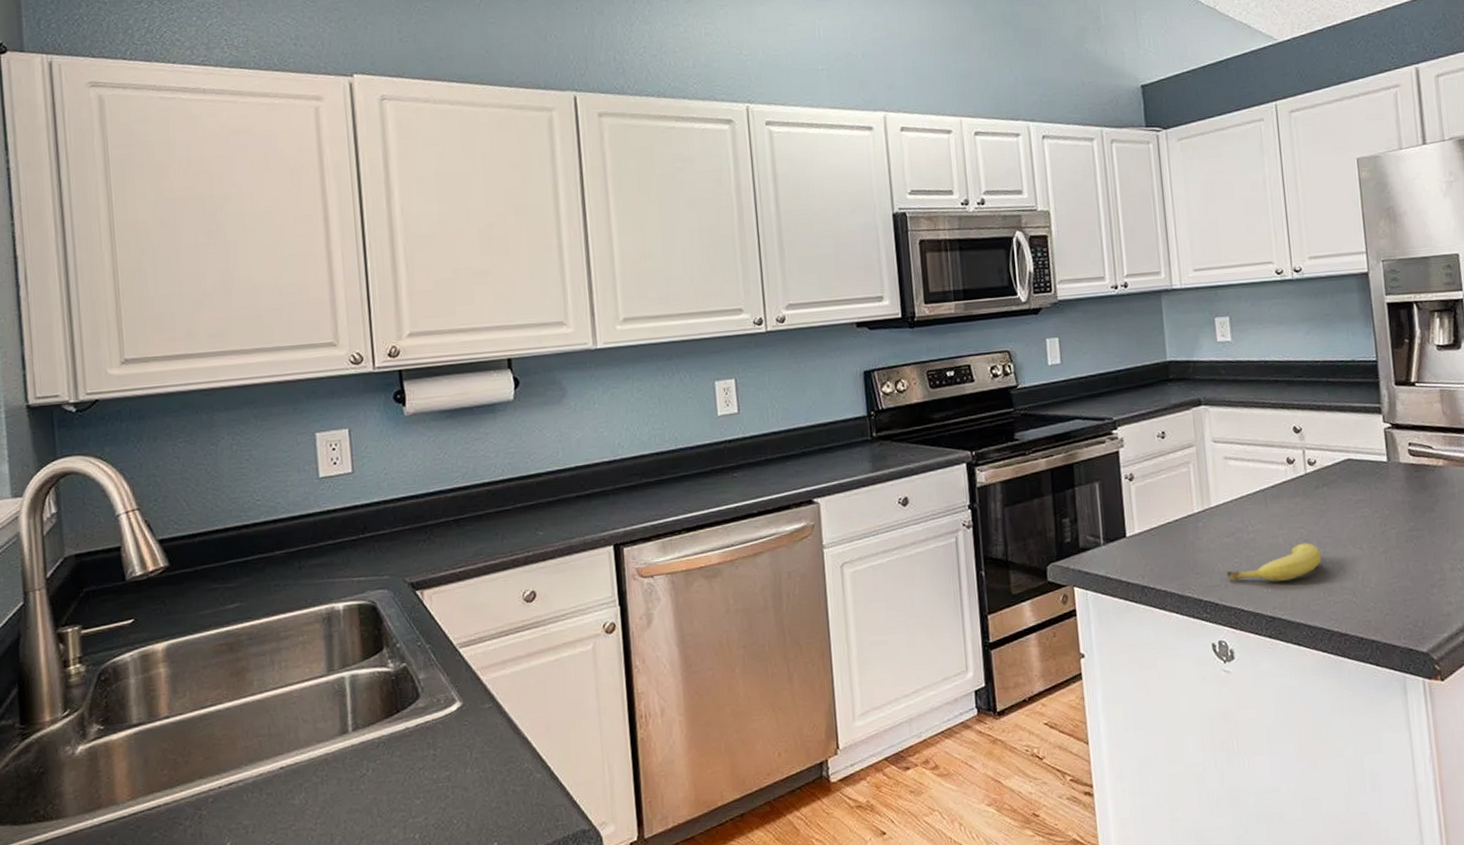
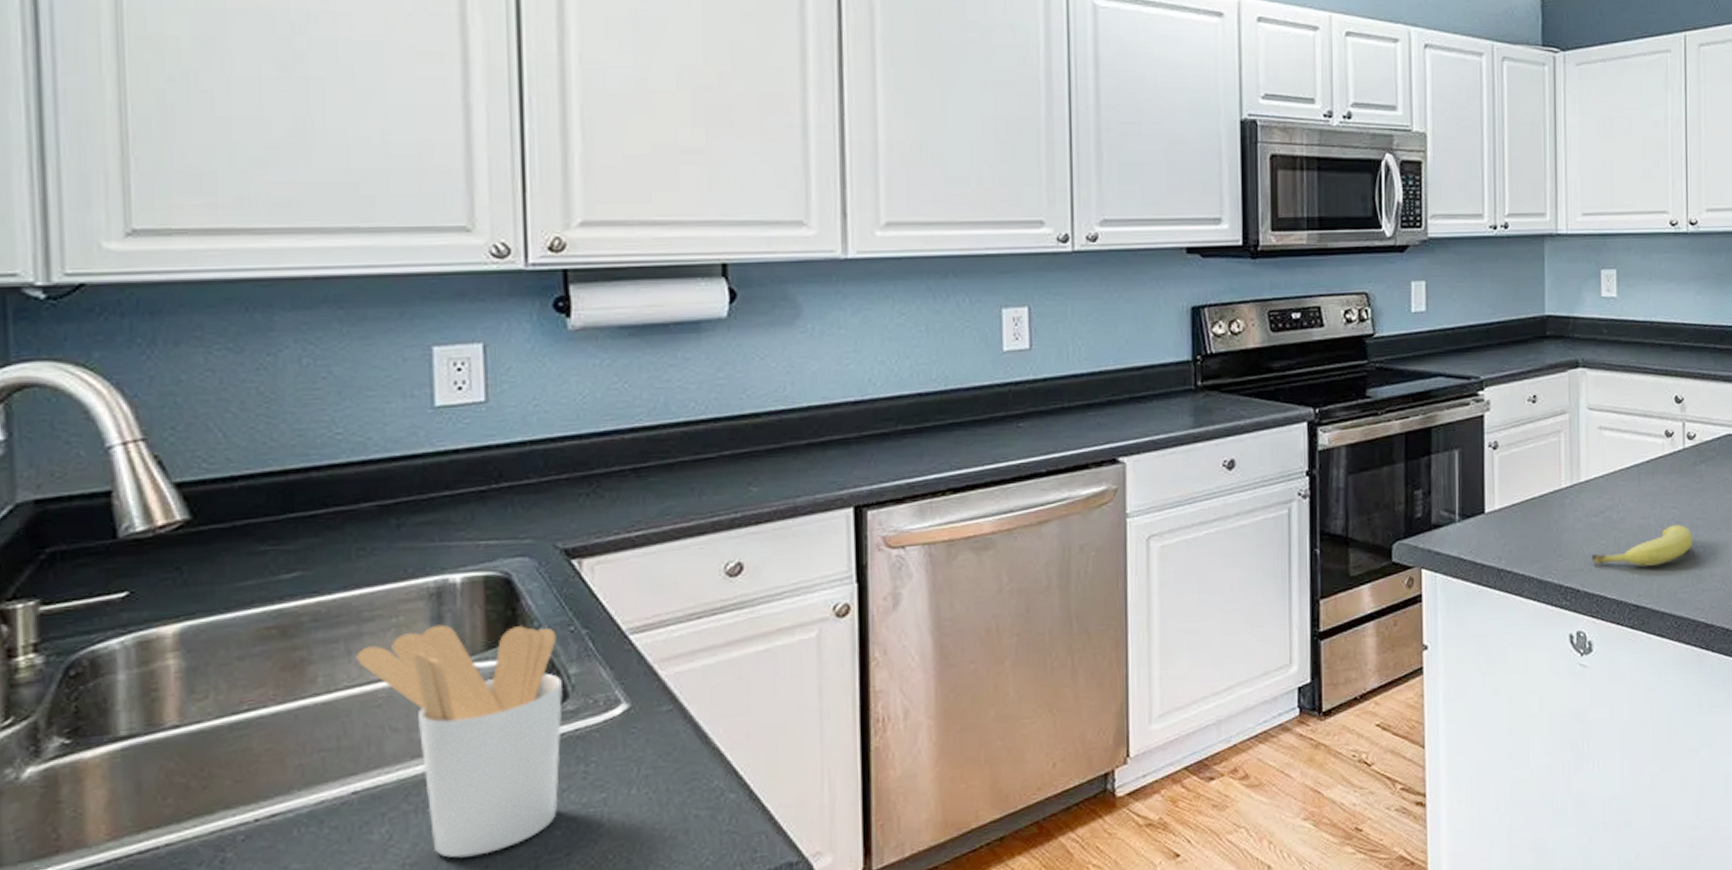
utensil holder: none [277,641,417,820] -> present [356,624,563,858]

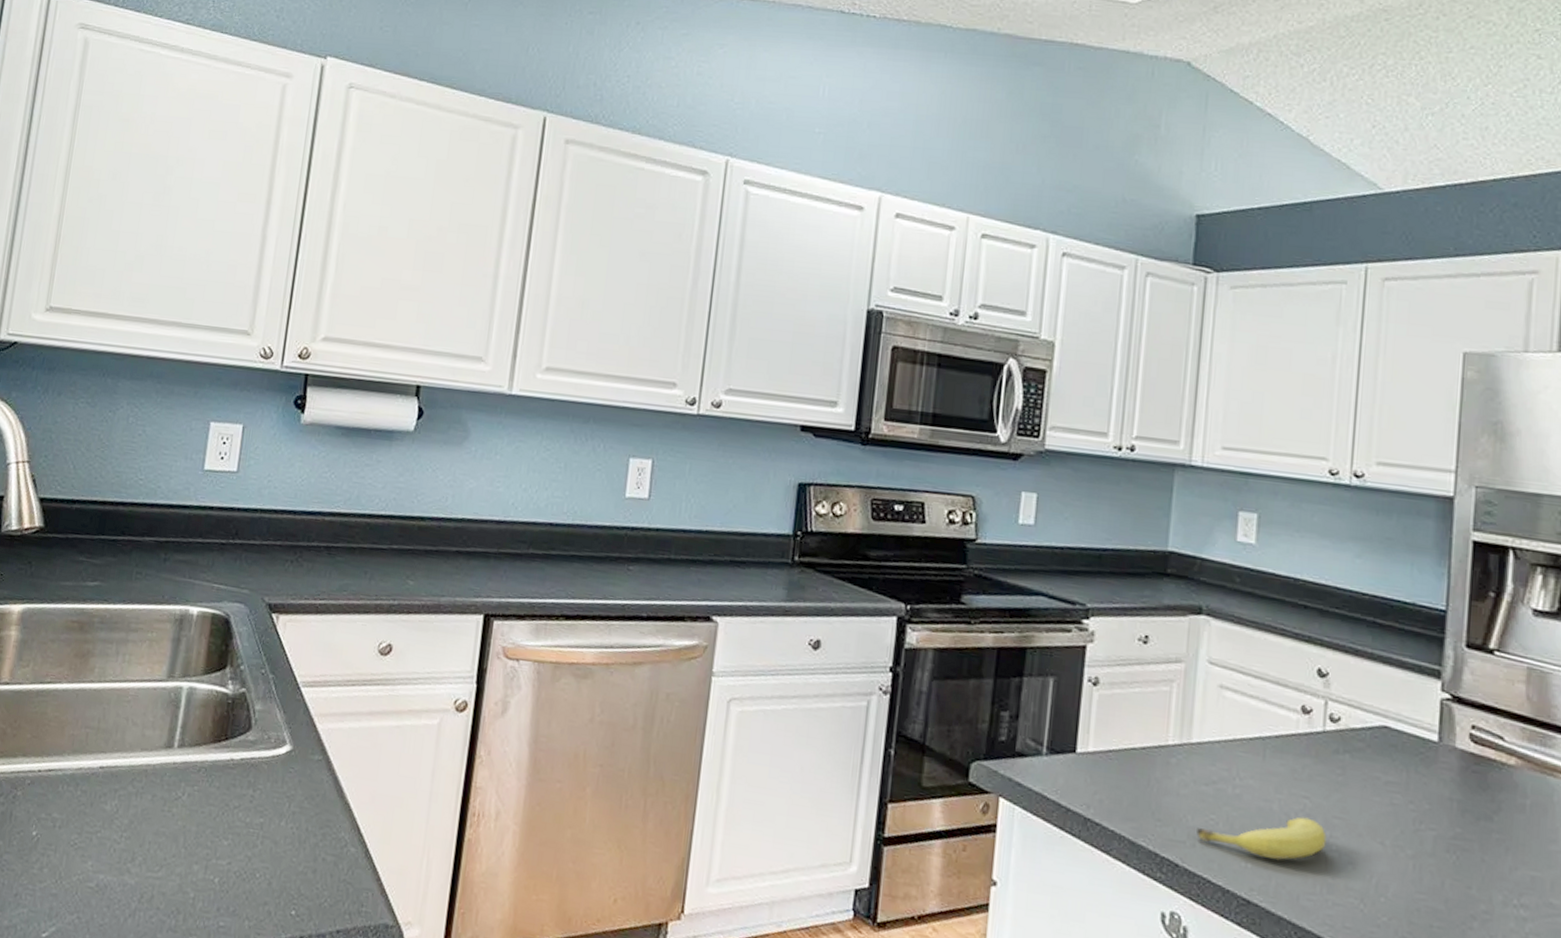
utensil holder: present [356,624,563,858] -> none [121,645,252,845]

